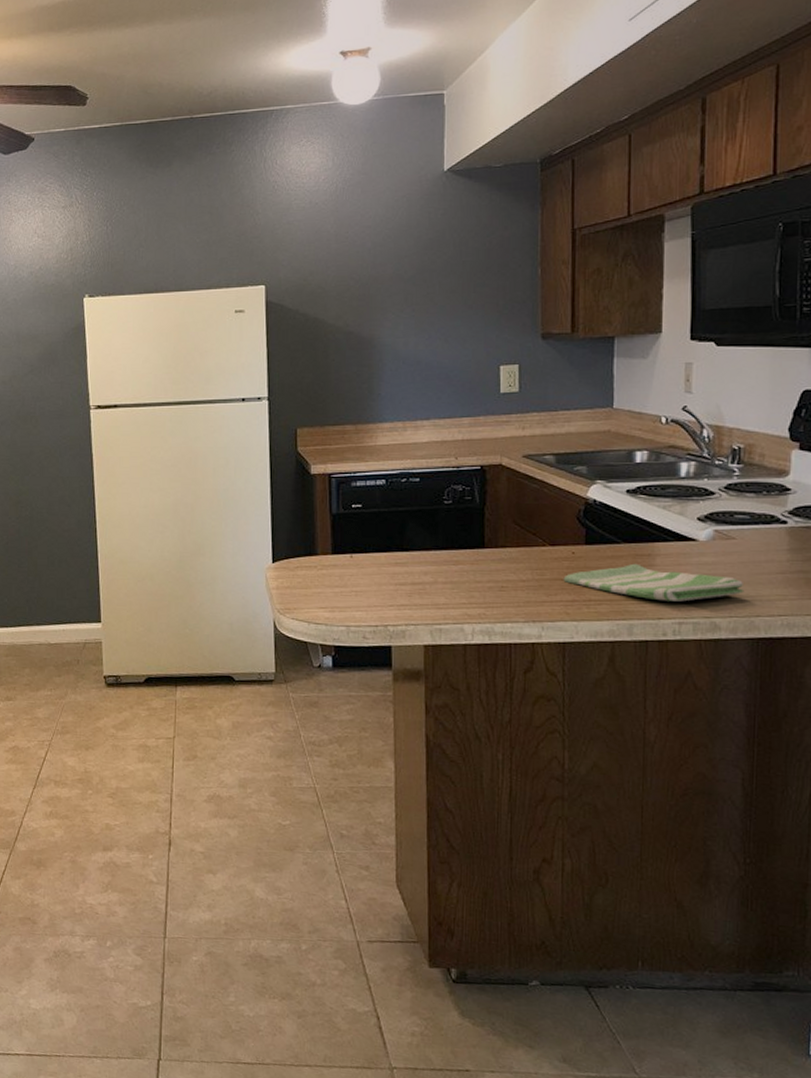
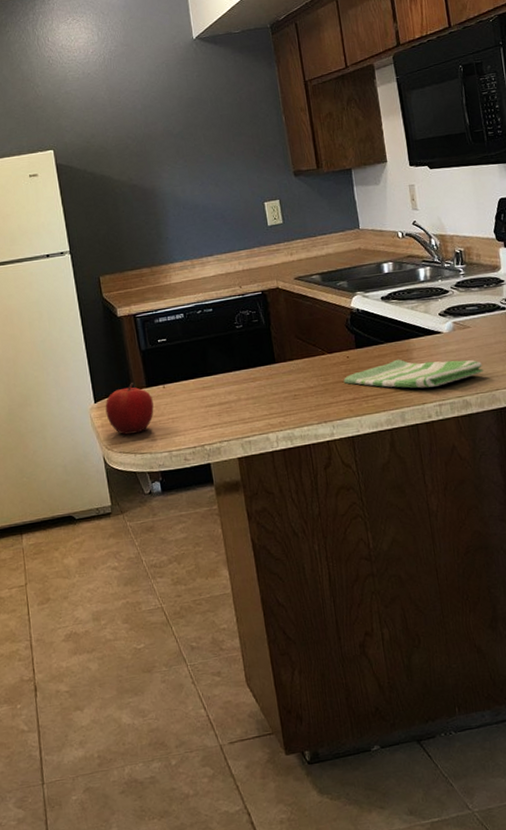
fruit: none [283,547,337,602] -> present [105,383,154,435]

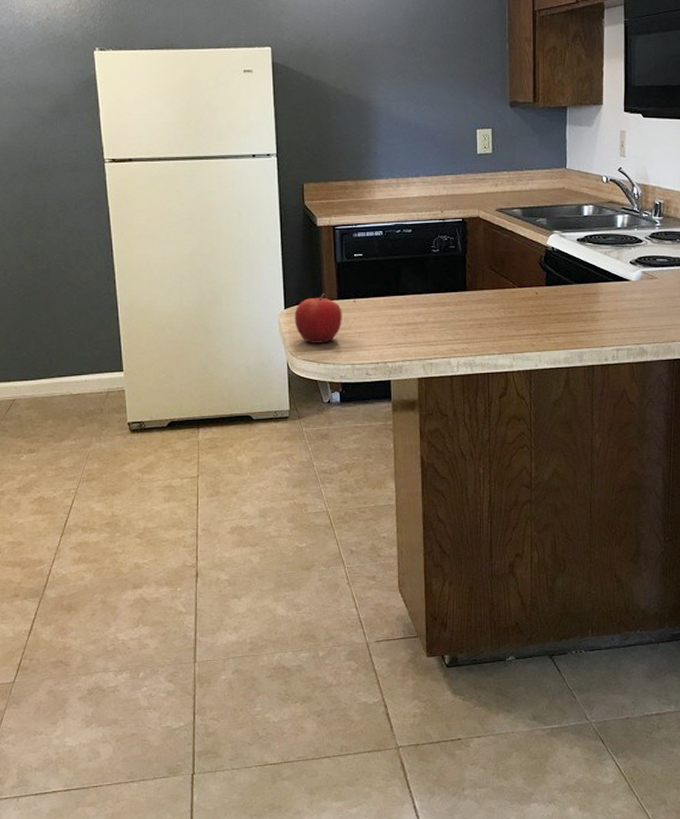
dish towel: present [343,359,484,389] -> none [529,301,664,332]

